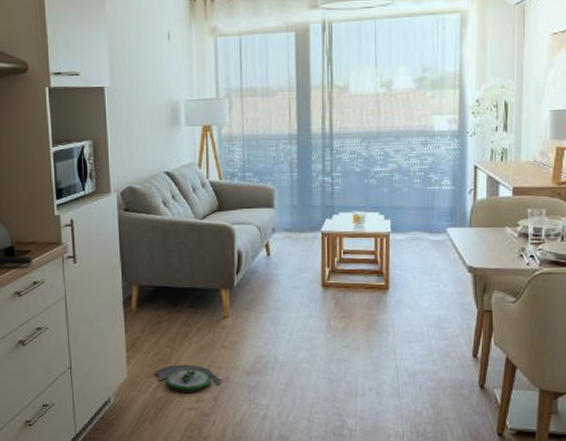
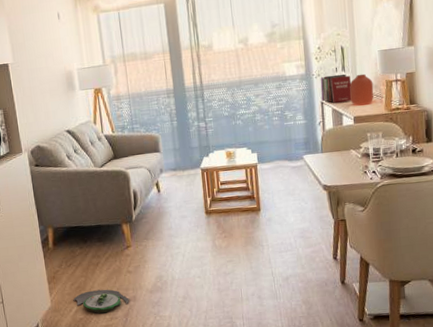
books: none [475,134,514,169] -> present [320,74,352,103]
vase: none [510,136,540,174] -> present [350,73,374,106]

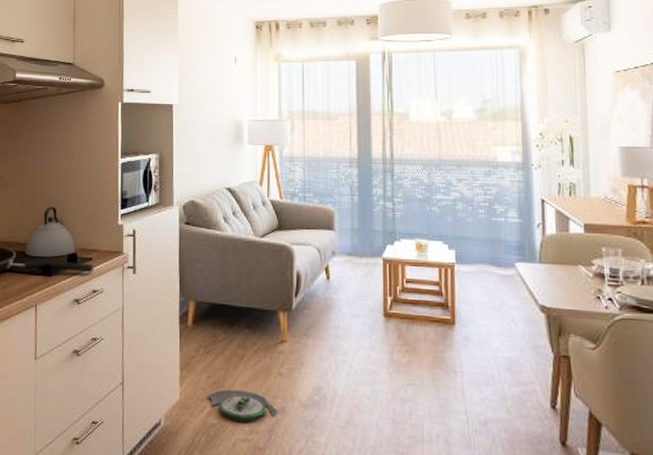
books: present [320,74,352,103] -> none [541,168,582,204]
vase: present [350,73,374,106] -> none [579,172,612,211]

